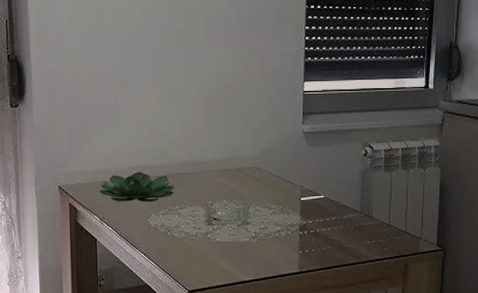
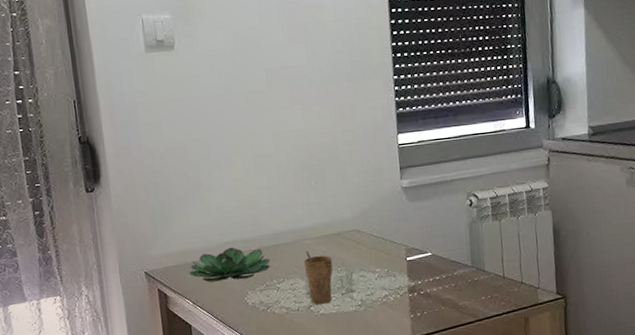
cup: none [206,182,232,233] -> present [304,251,333,305]

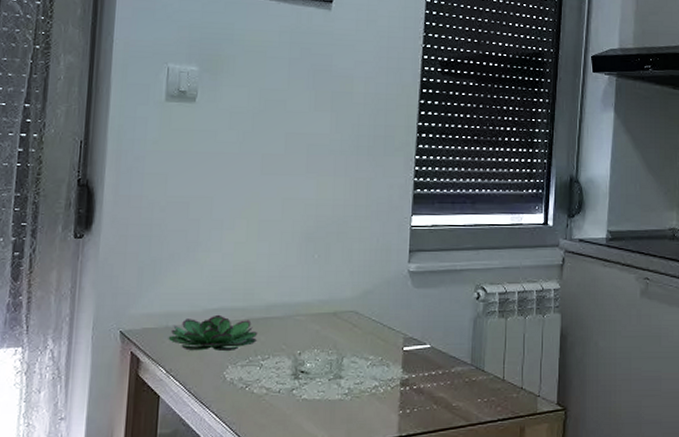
cup: present [304,251,333,305] -> none [293,328,324,389]

